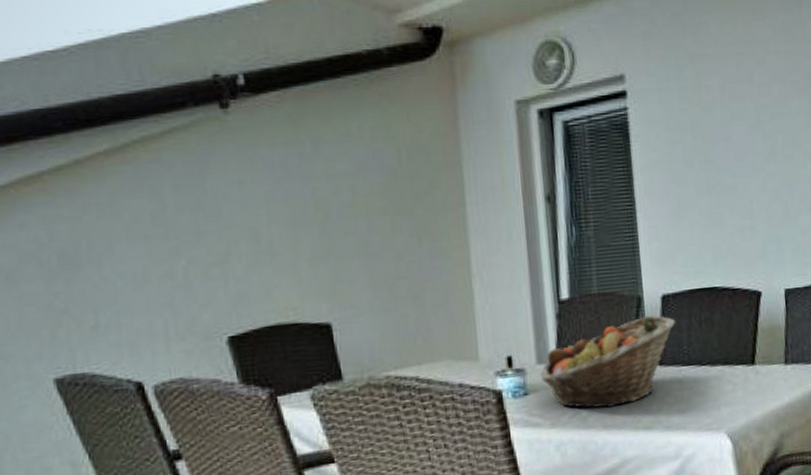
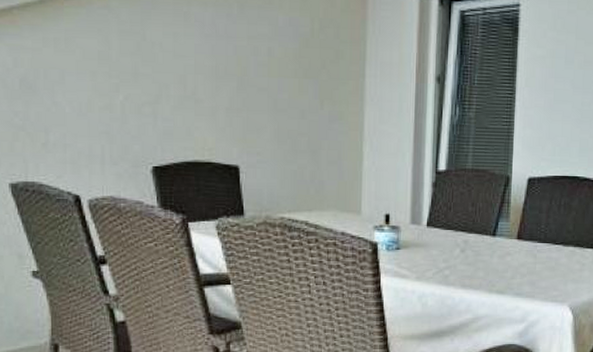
fruit basket: present [540,315,676,409] -> none [412,194,538,270]

